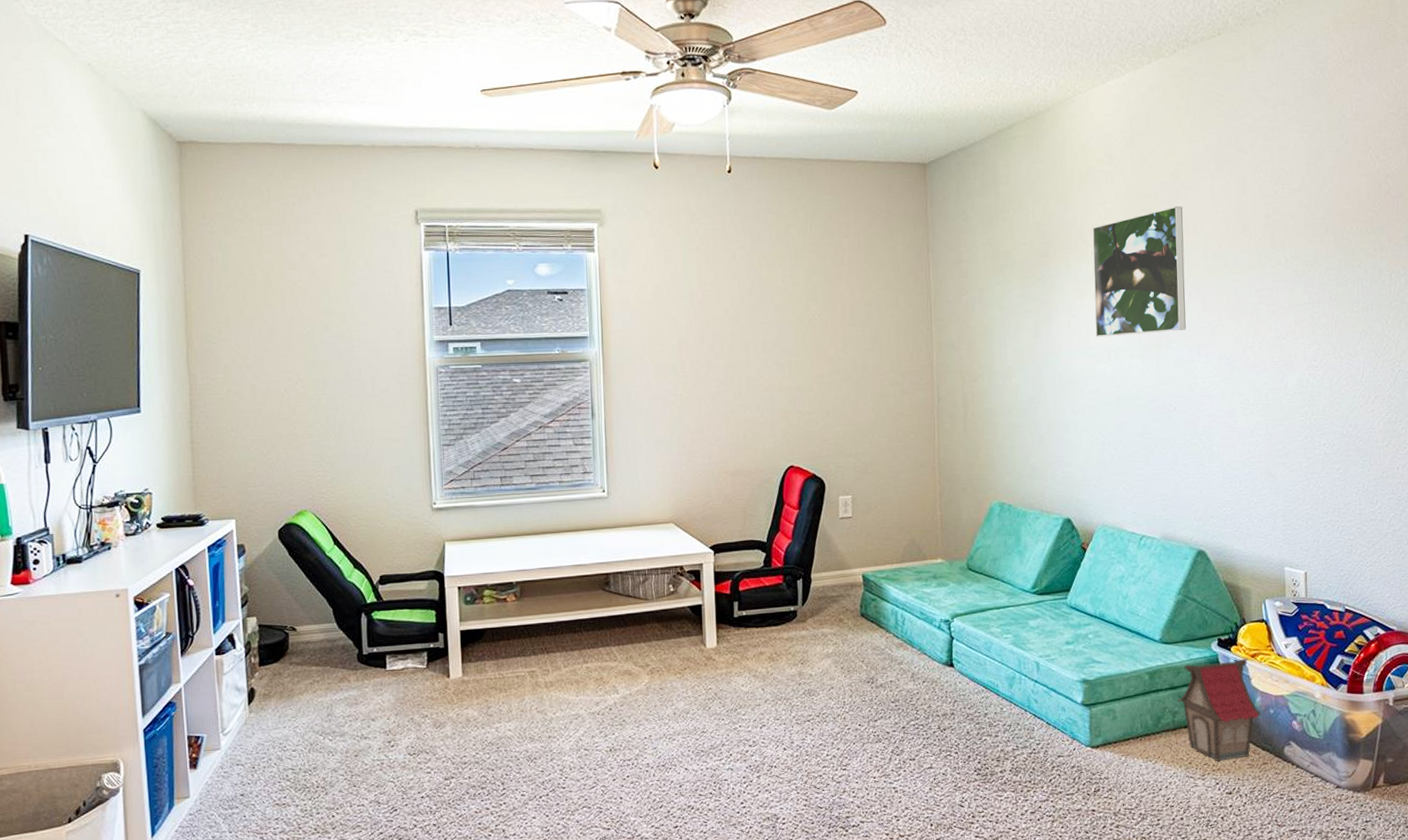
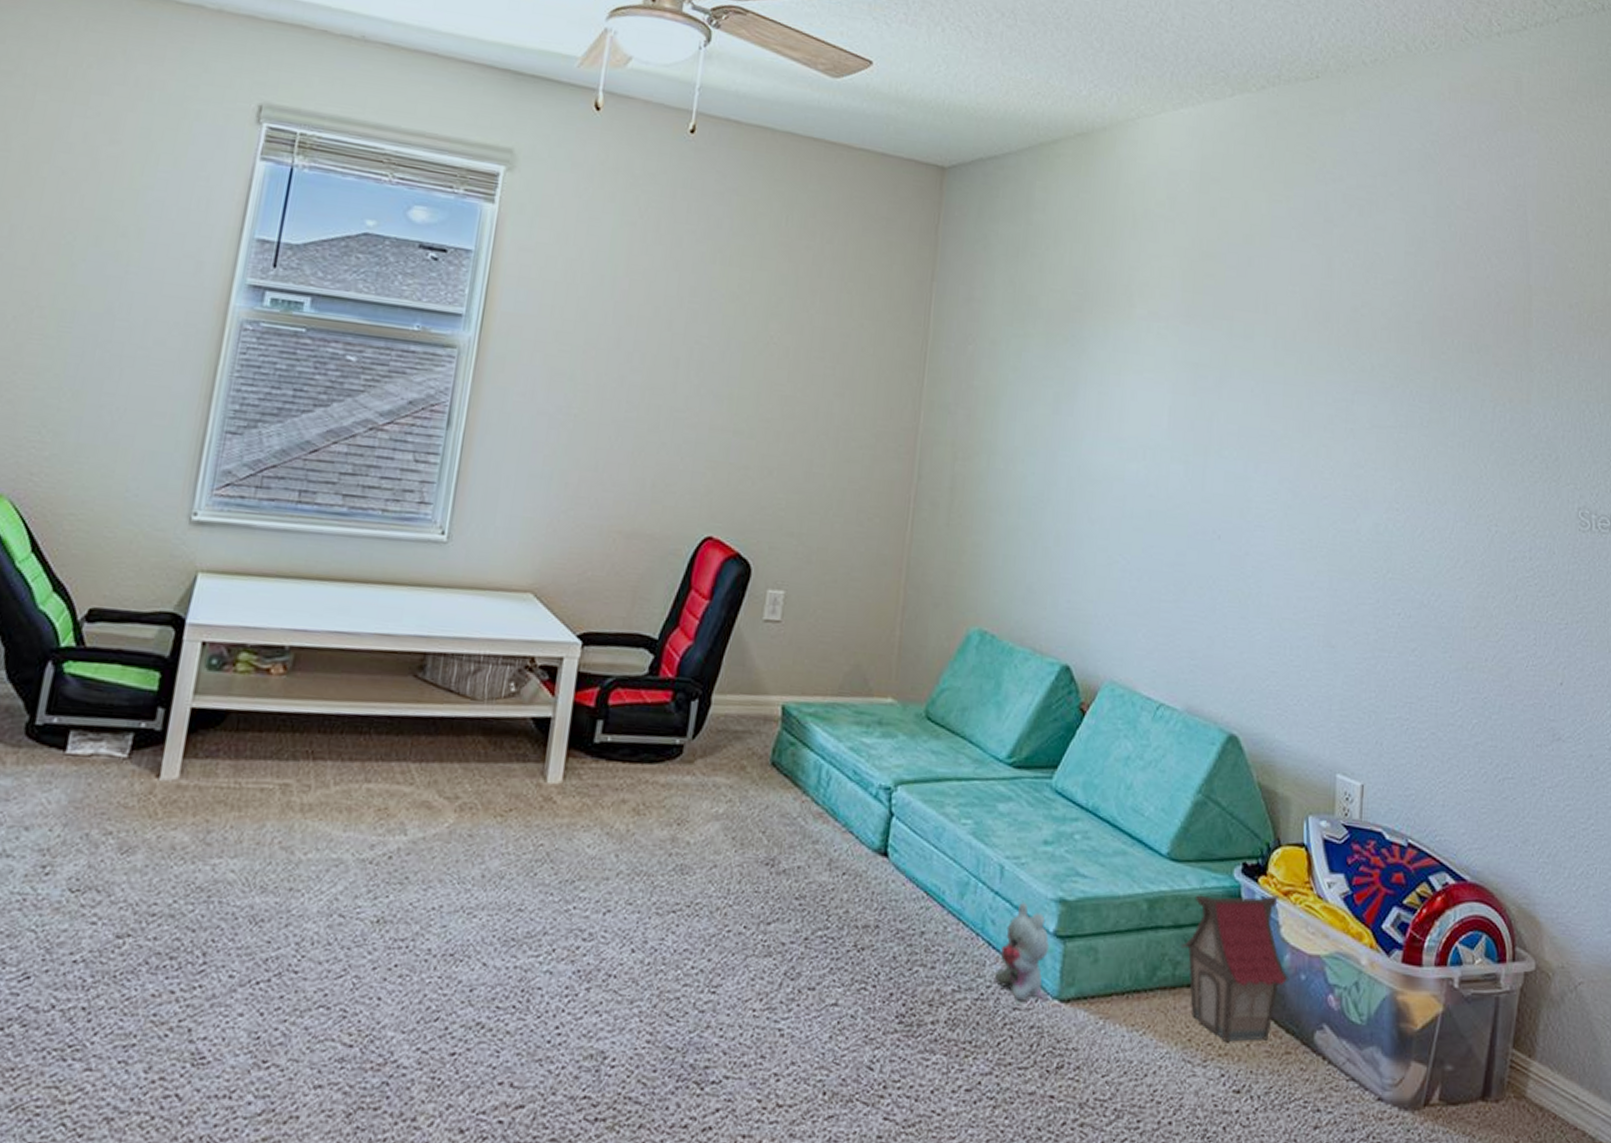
plush toy: none [1042,685,1083,751] -> present [995,902,1050,1001]
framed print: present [1092,206,1186,337] -> none [1130,276,1255,436]

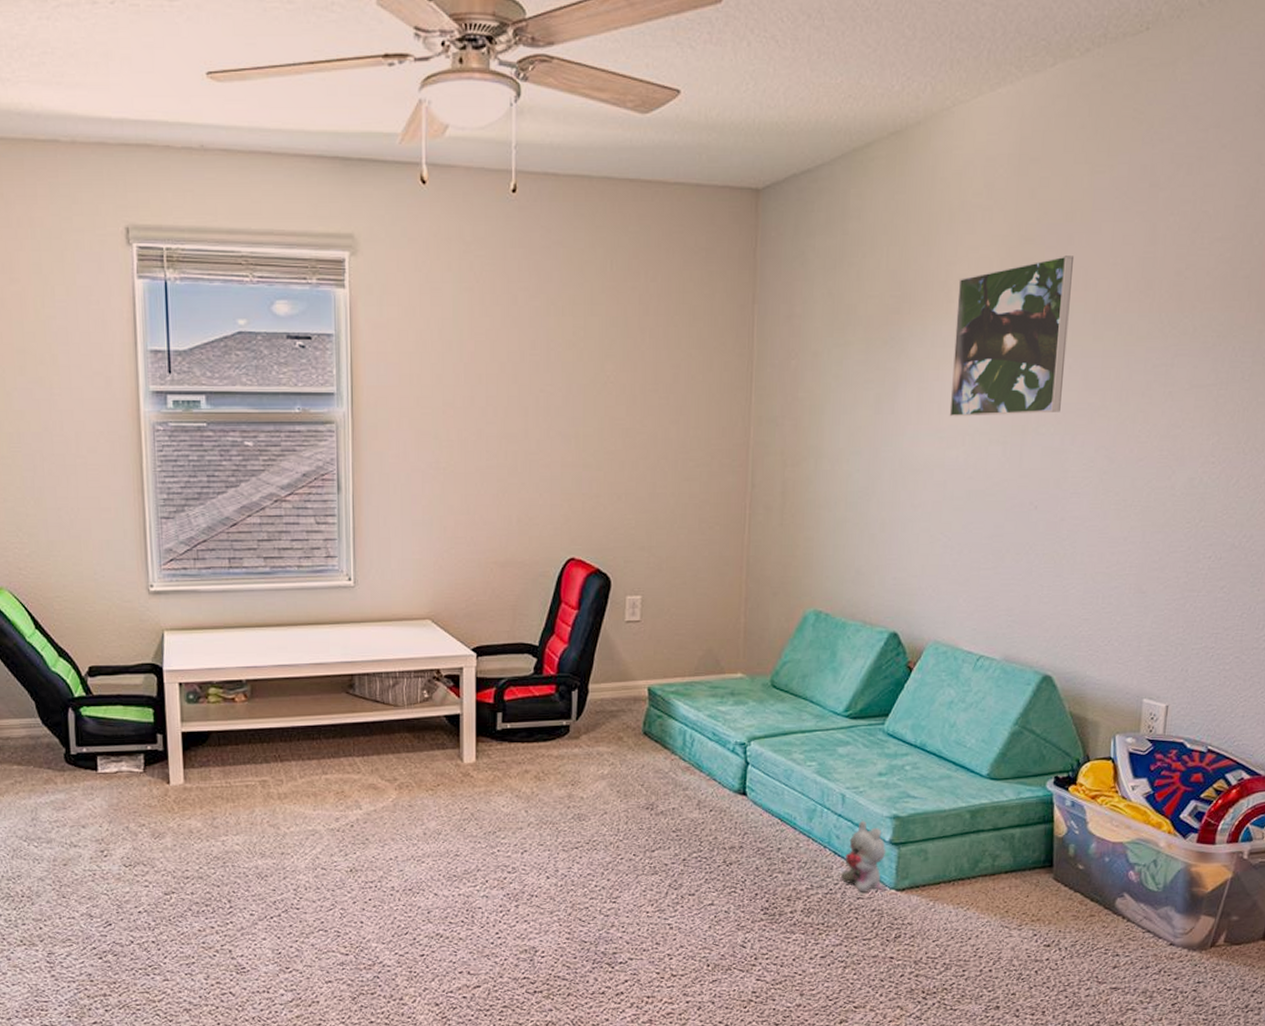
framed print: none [1130,276,1255,436] -> present [949,256,1075,417]
toy house: present [1180,894,1290,1043] -> none [999,799,1095,912]

